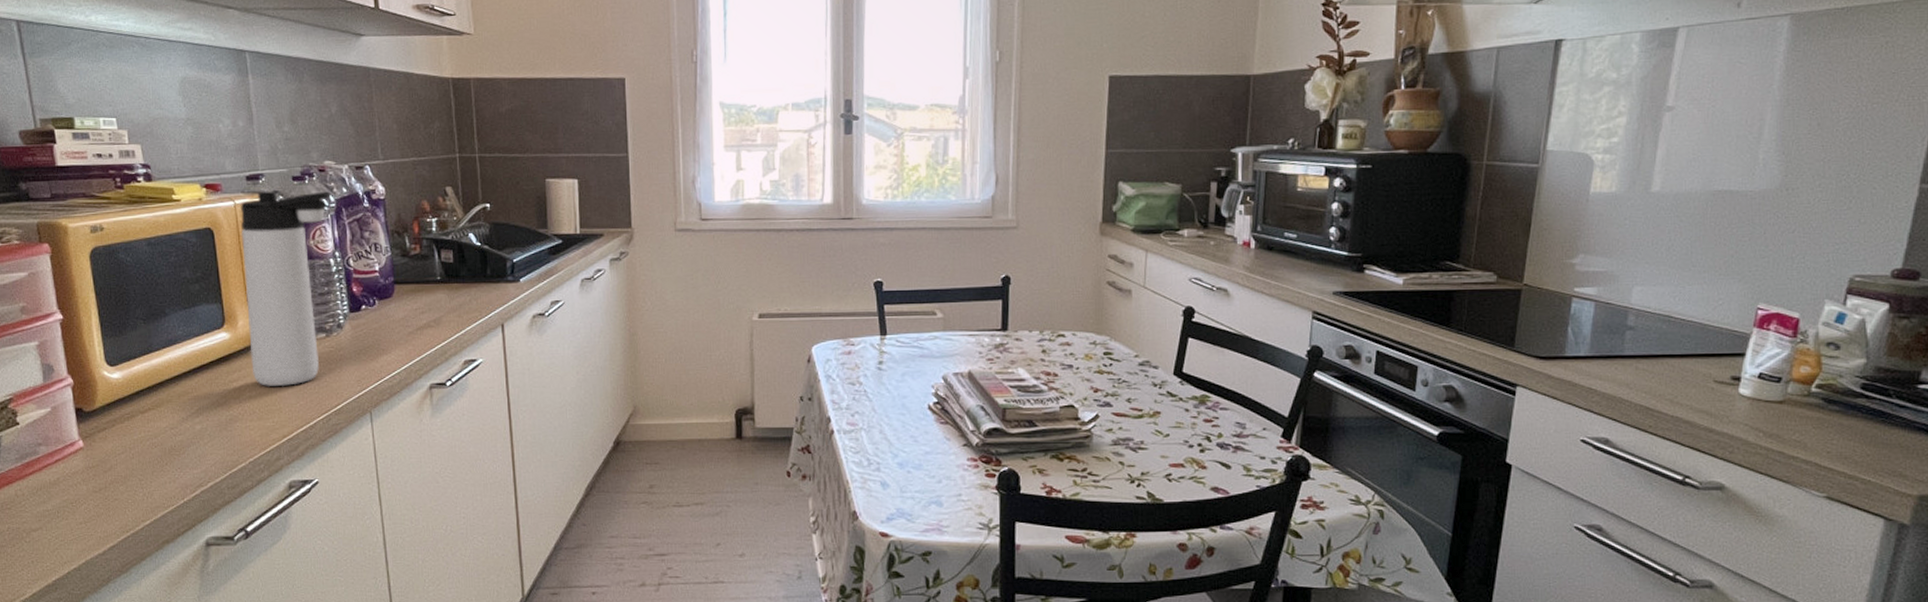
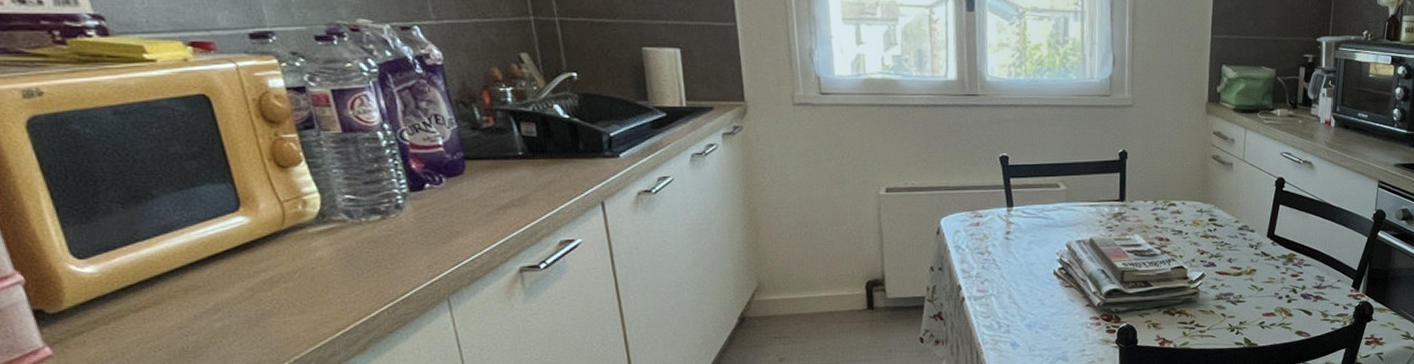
thermos bottle: present [241,191,332,386] -> none [245,52,376,276]

